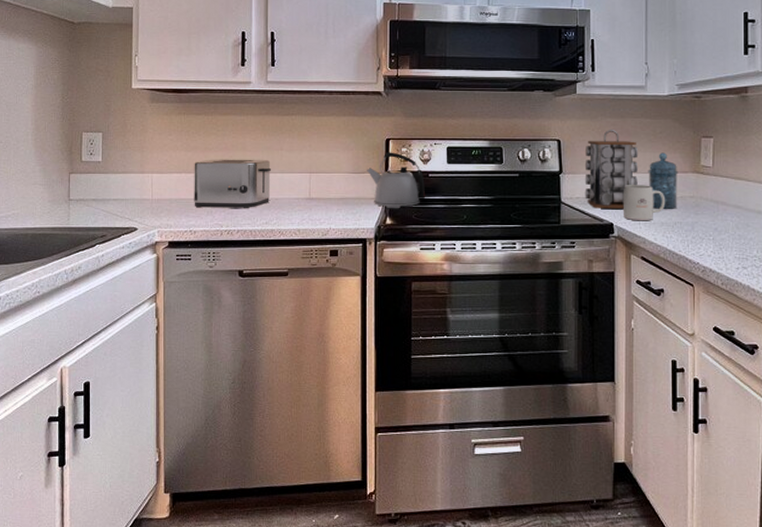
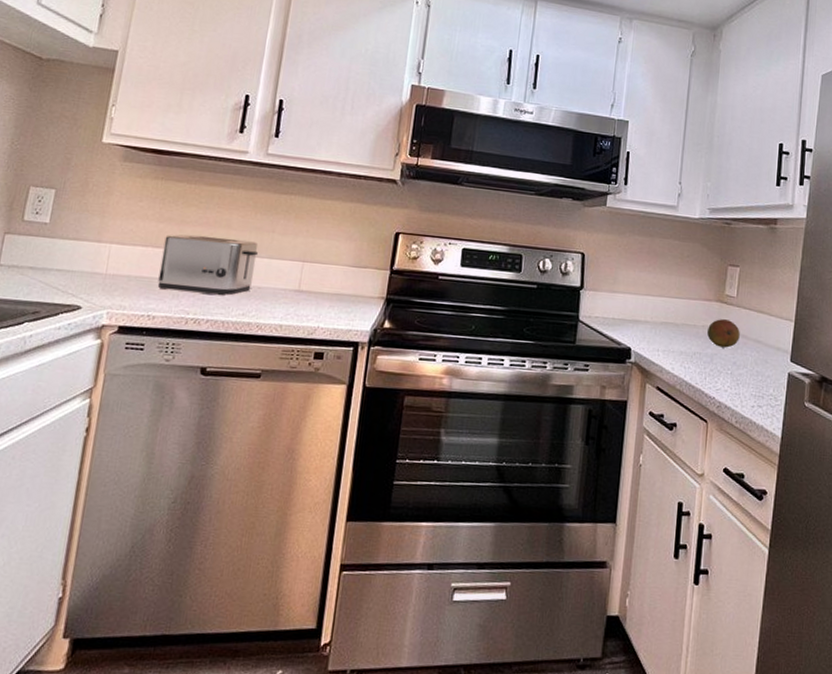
kettle: present [366,152,426,209] -> none [368,247,434,312]
spice rack: present [584,130,639,210] -> none [604,248,664,334]
mug: present [622,184,666,221] -> none [642,307,687,349]
canister: present [648,152,679,209] -> none [671,277,702,338]
fruit: none [686,189,719,216] -> present [707,319,740,348]

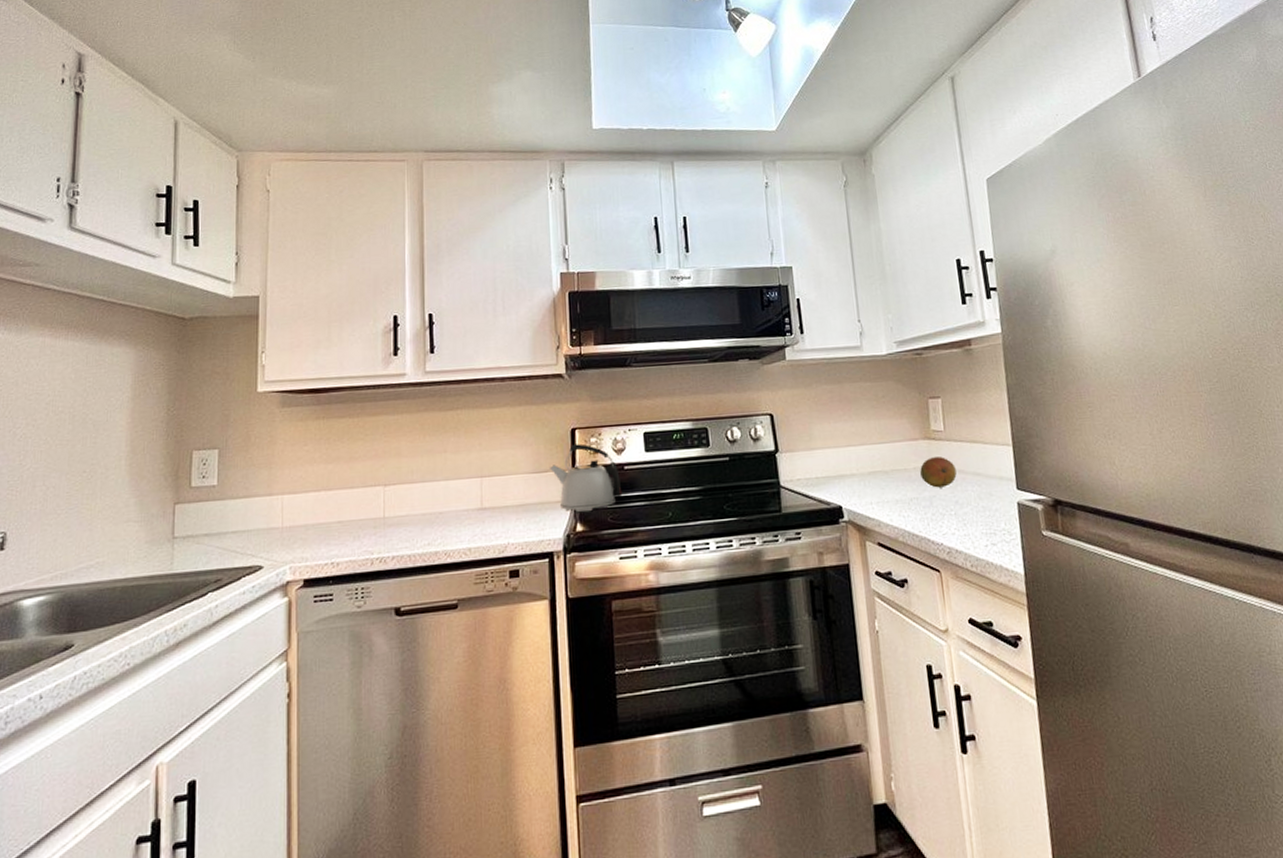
toaster: present [157,234,259,296] -> none [336,465,434,533]
kettle: none [368,247,434,312] -> present [549,443,623,513]

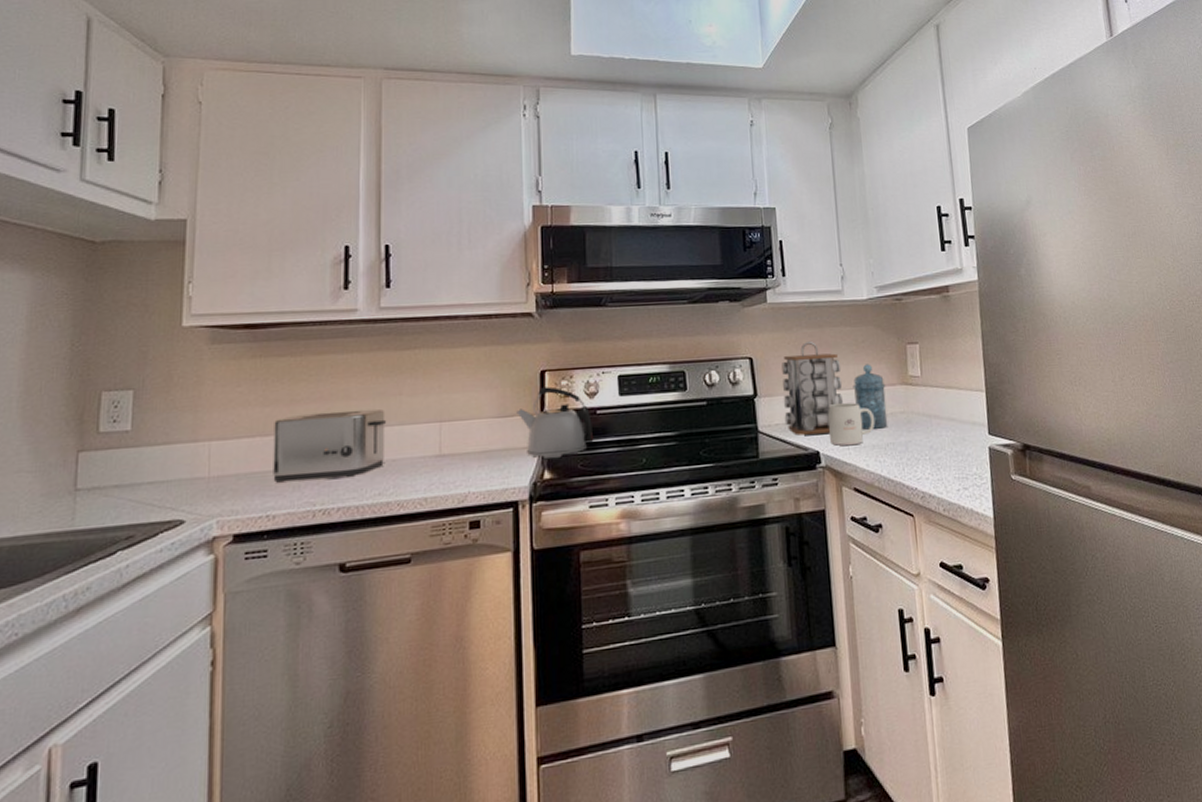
toaster: none [336,465,434,533] -> present [273,408,387,483]
spice rack: none [801,397,864,491] -> present [781,342,843,436]
mug: none [849,457,898,501] -> present [827,402,875,446]
canister: none [874,419,911,485] -> present [853,364,888,430]
fruit: present [920,457,957,488] -> none [897,402,932,433]

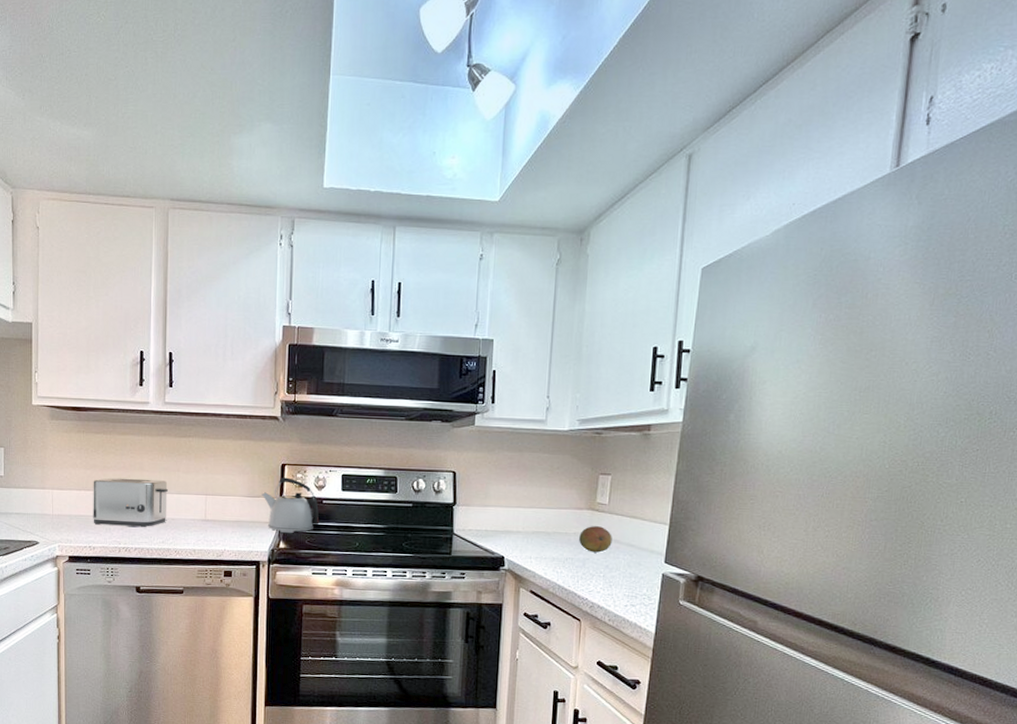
spice rack: present [781,342,843,436] -> none [477,463,535,544]
mug: present [827,402,875,446] -> none [514,518,559,556]
canister: present [853,364,888,430] -> none [542,488,574,545]
fruit: none [897,402,932,433] -> present [579,526,612,553]

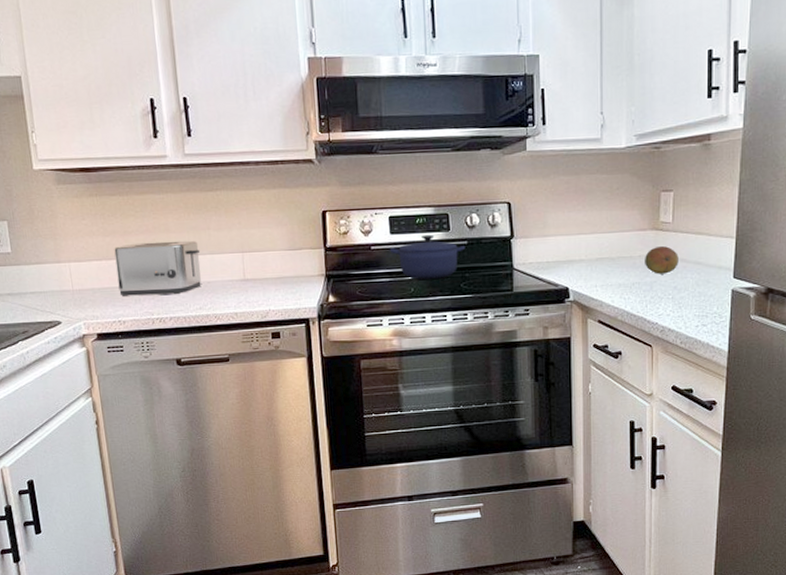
kettle: present [261,477,320,534] -> none [302,225,370,286]
cooking pot: none [339,494,410,537] -> present [389,234,466,280]

